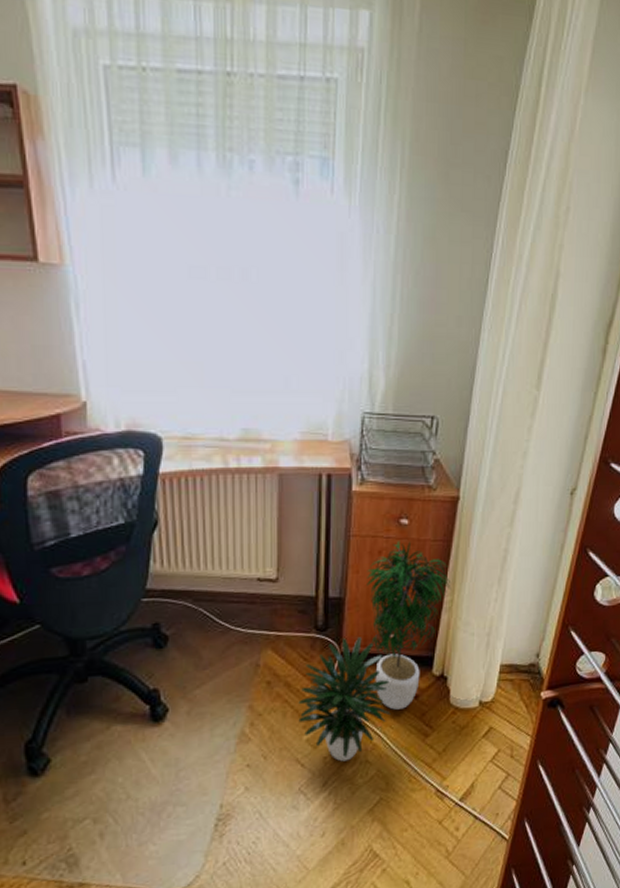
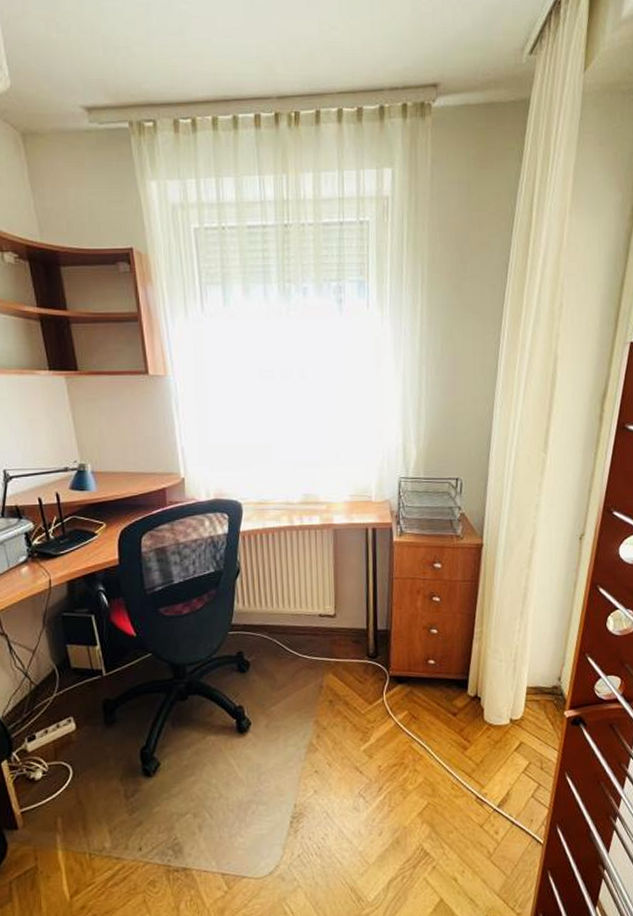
potted plant: present [298,541,451,762] -> none [356,581,480,770]

